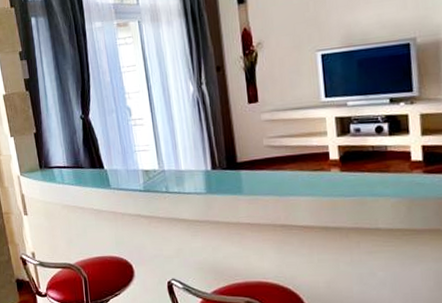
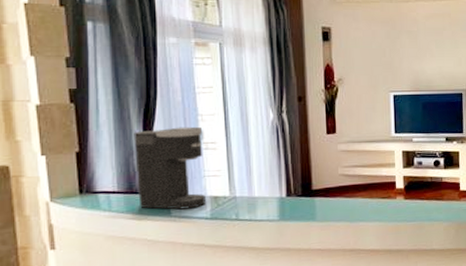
coffee maker: none [75,104,138,183] -> present [134,126,205,210]

